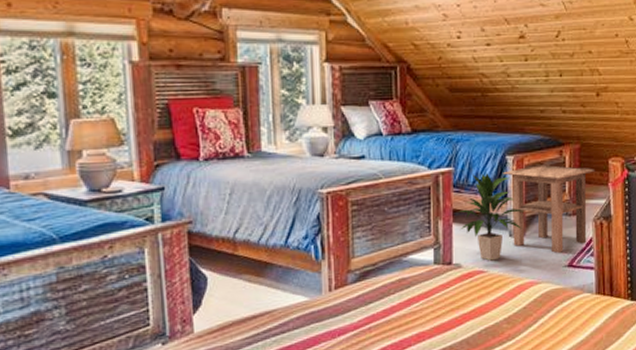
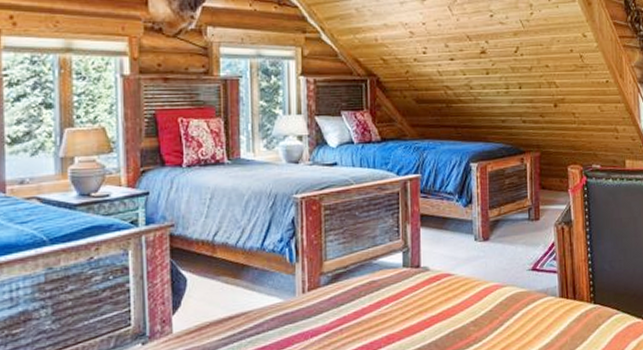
indoor plant: present [459,172,525,261] -> none [427,178,489,264]
side table: present [503,164,596,253] -> none [468,171,556,257]

